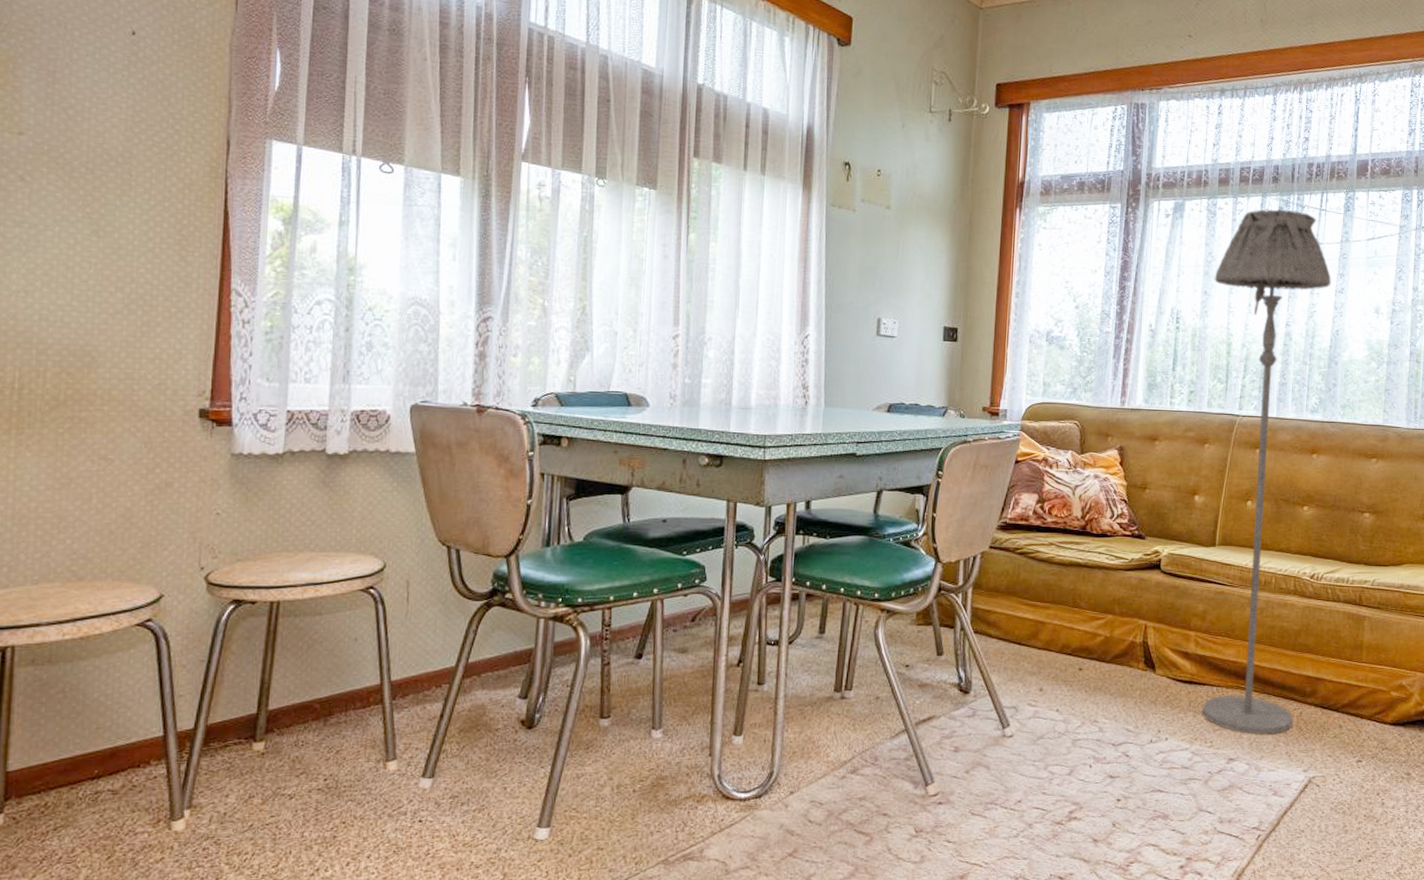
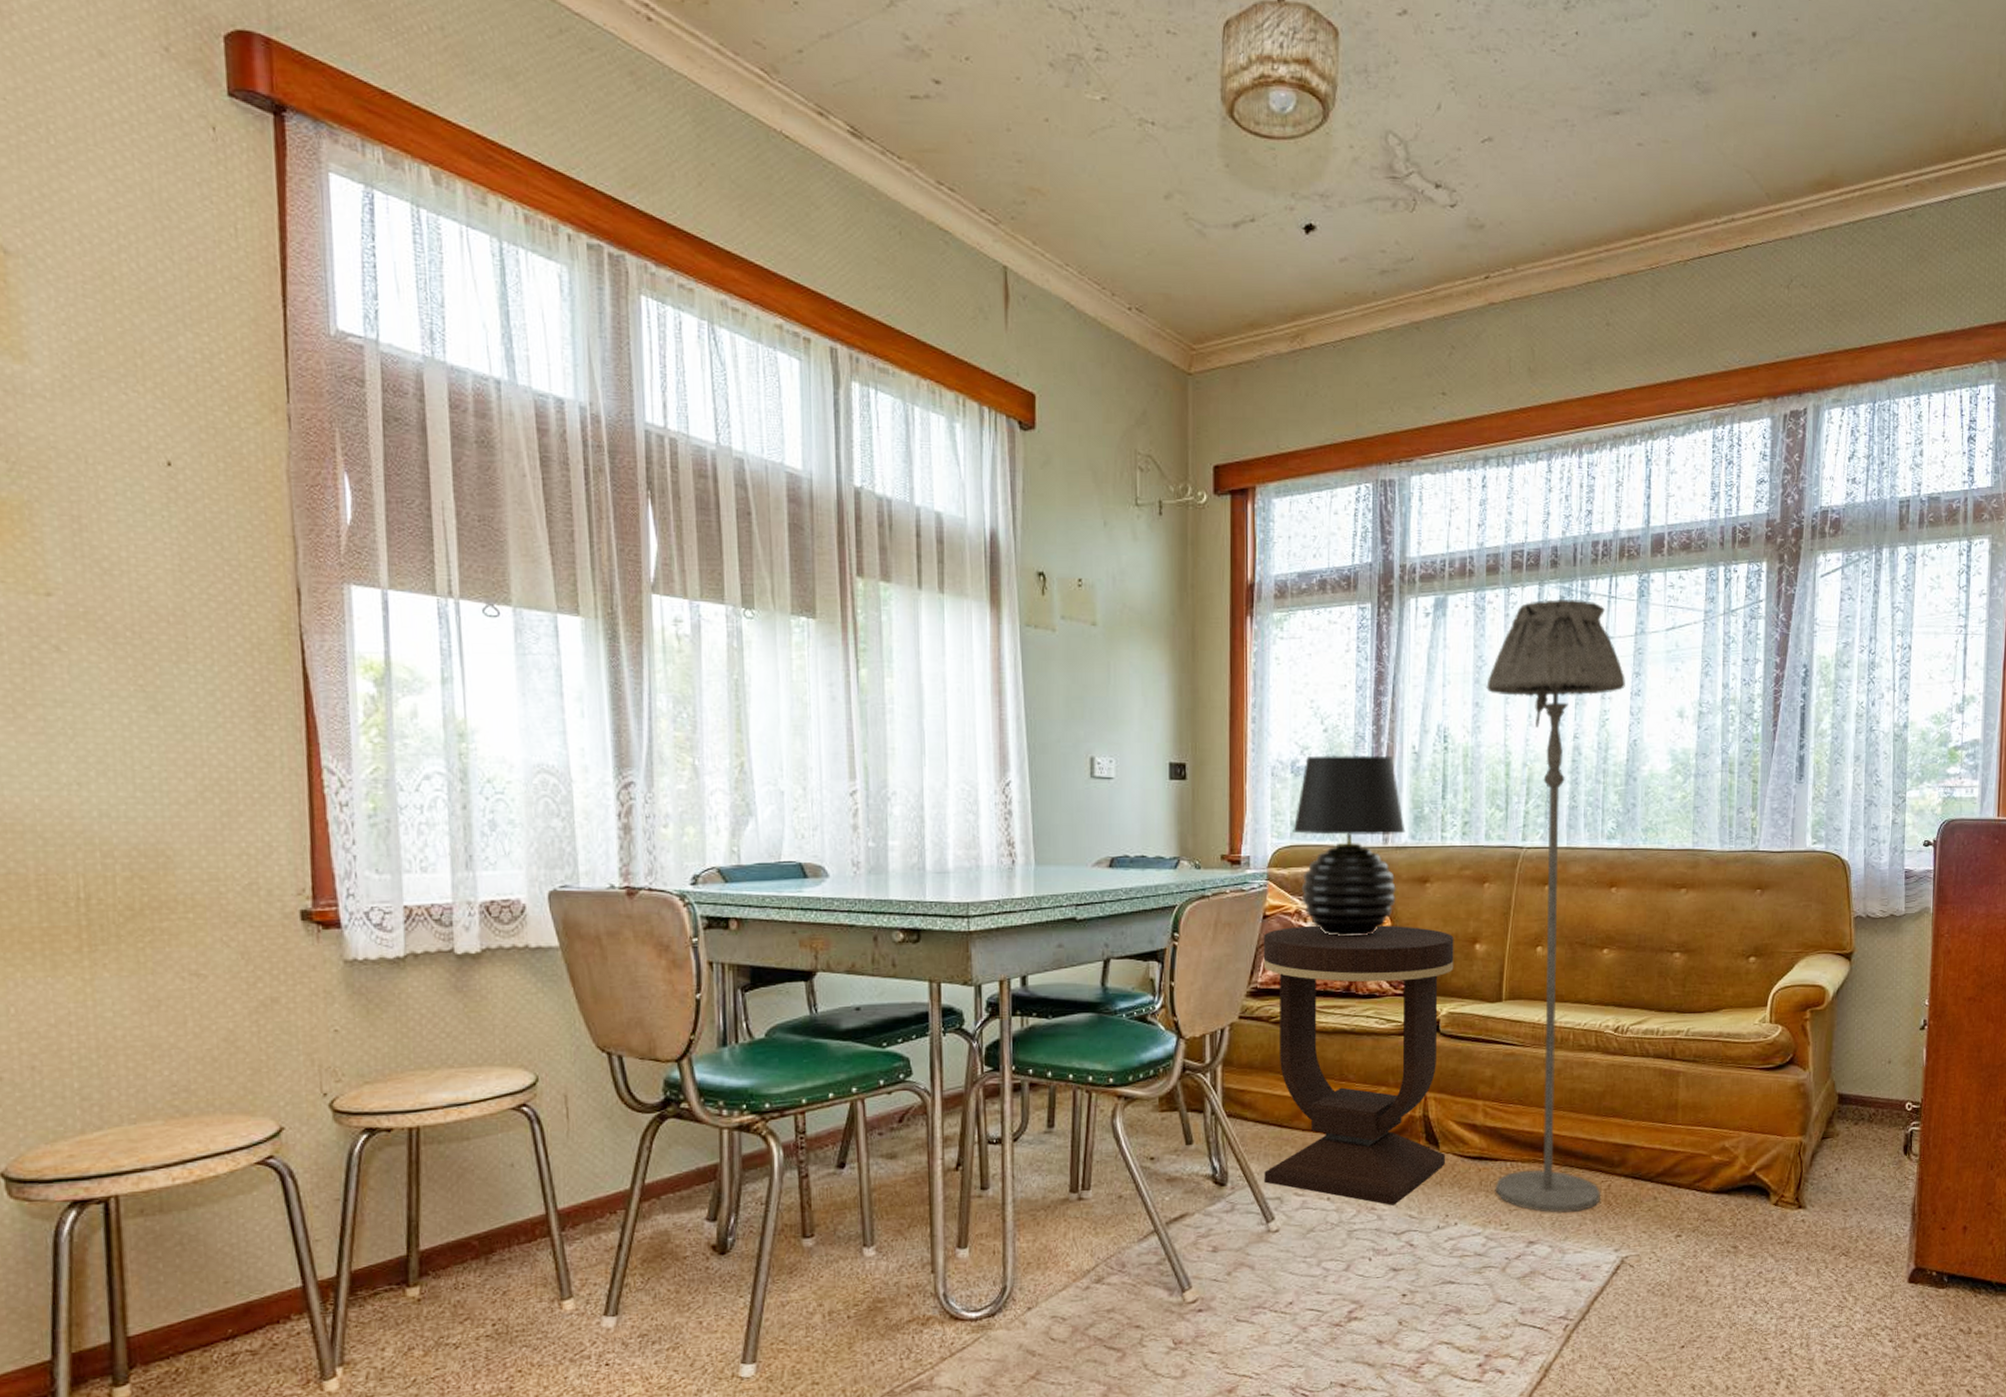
side table: none [1003,471,1177,719] -> present [1263,925,1454,1206]
table lamp: none [1044,327,1140,483] -> present [1293,755,1406,937]

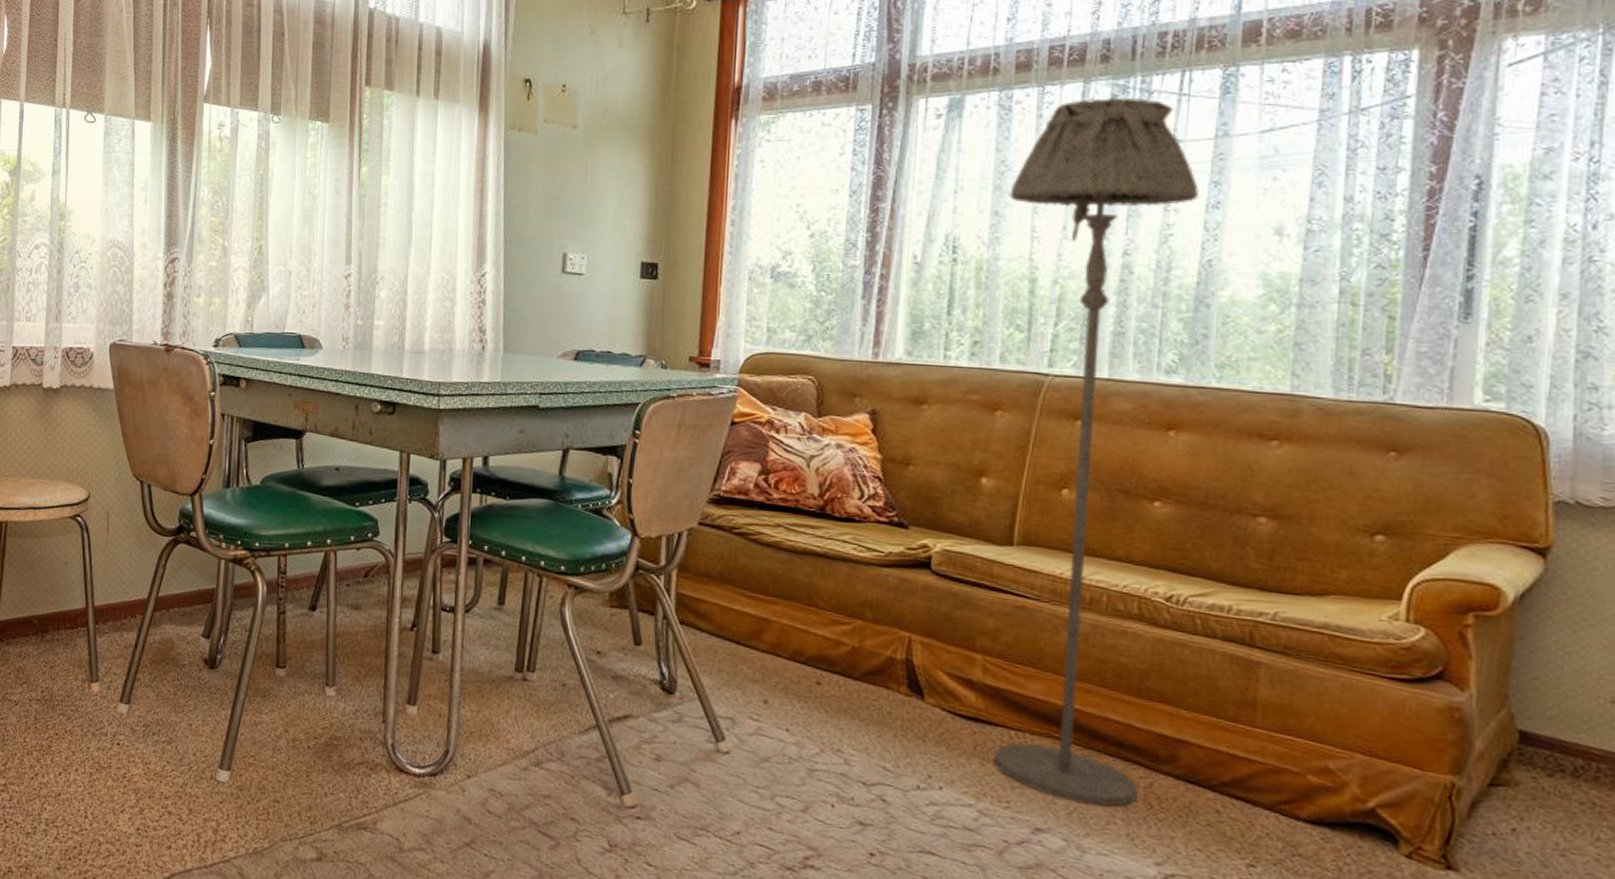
side table: present [1263,925,1454,1206] -> none [716,436,955,752]
table lamp: present [1293,755,1406,937] -> none [769,261,900,454]

